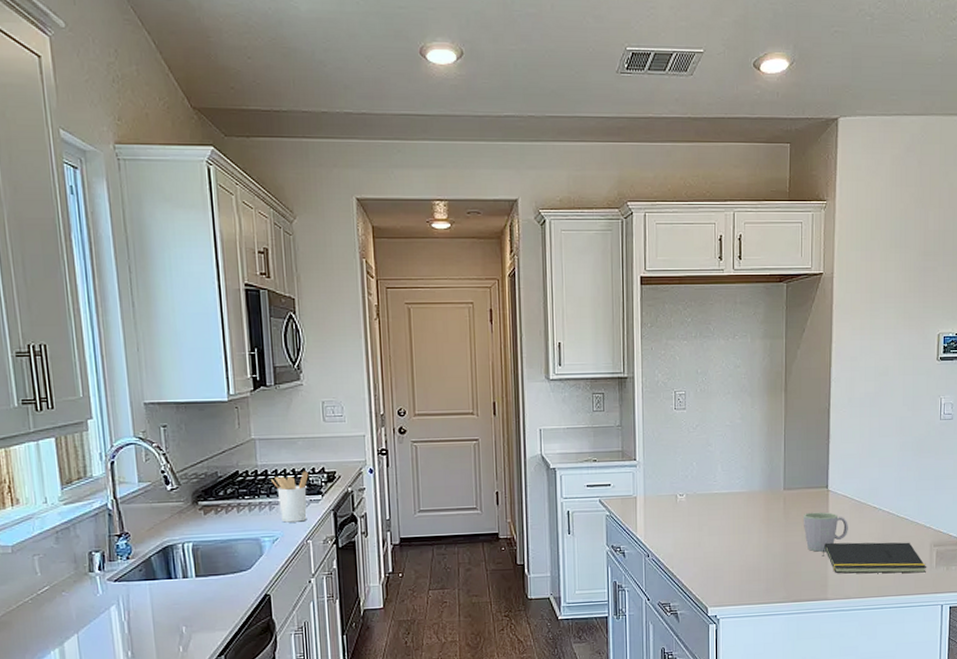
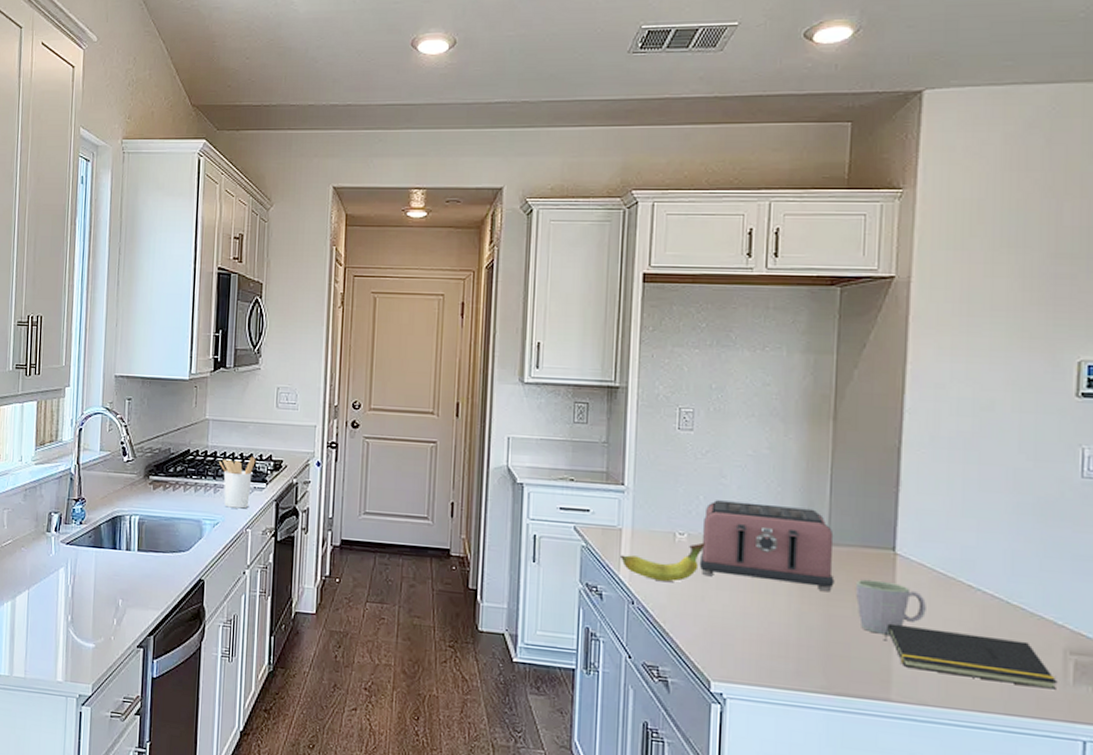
fruit: none [637,500,699,536] -> present [621,542,705,582]
toaster: none [695,463,789,527] -> present [699,500,835,592]

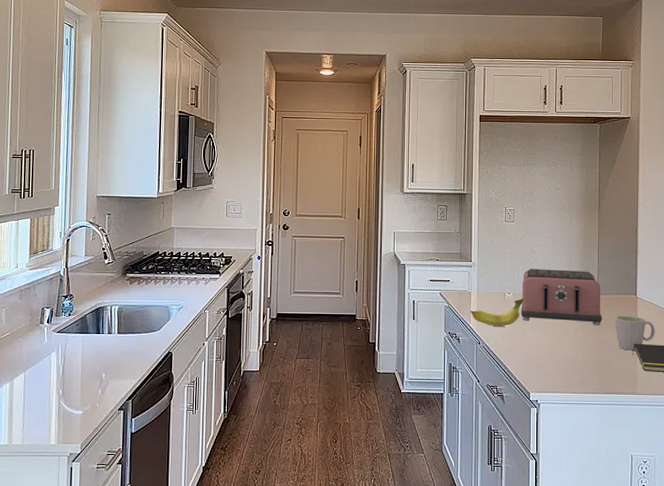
utensil holder: present [219,456,256,509] -> none [183,254,211,295]

